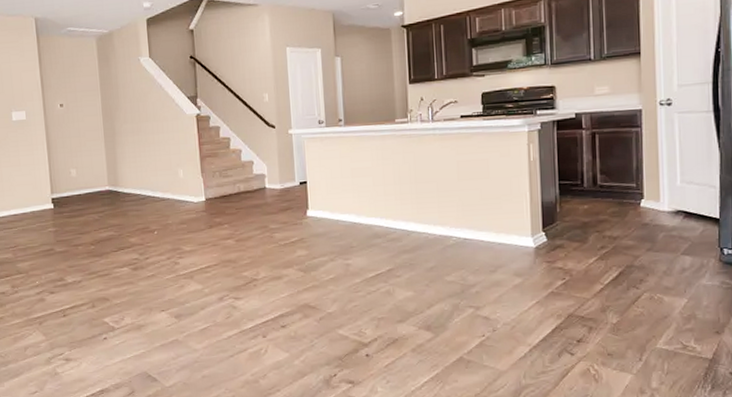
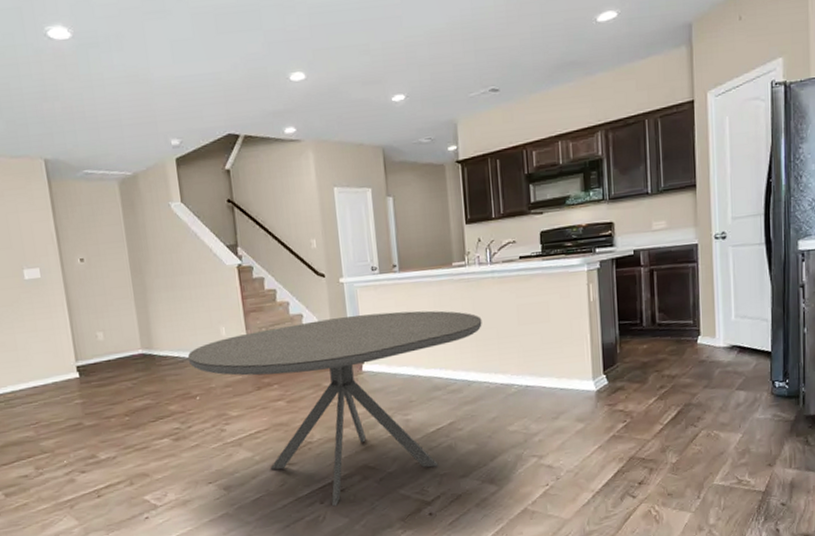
dining table: none [148,162,423,341] -> present [187,310,482,507]

